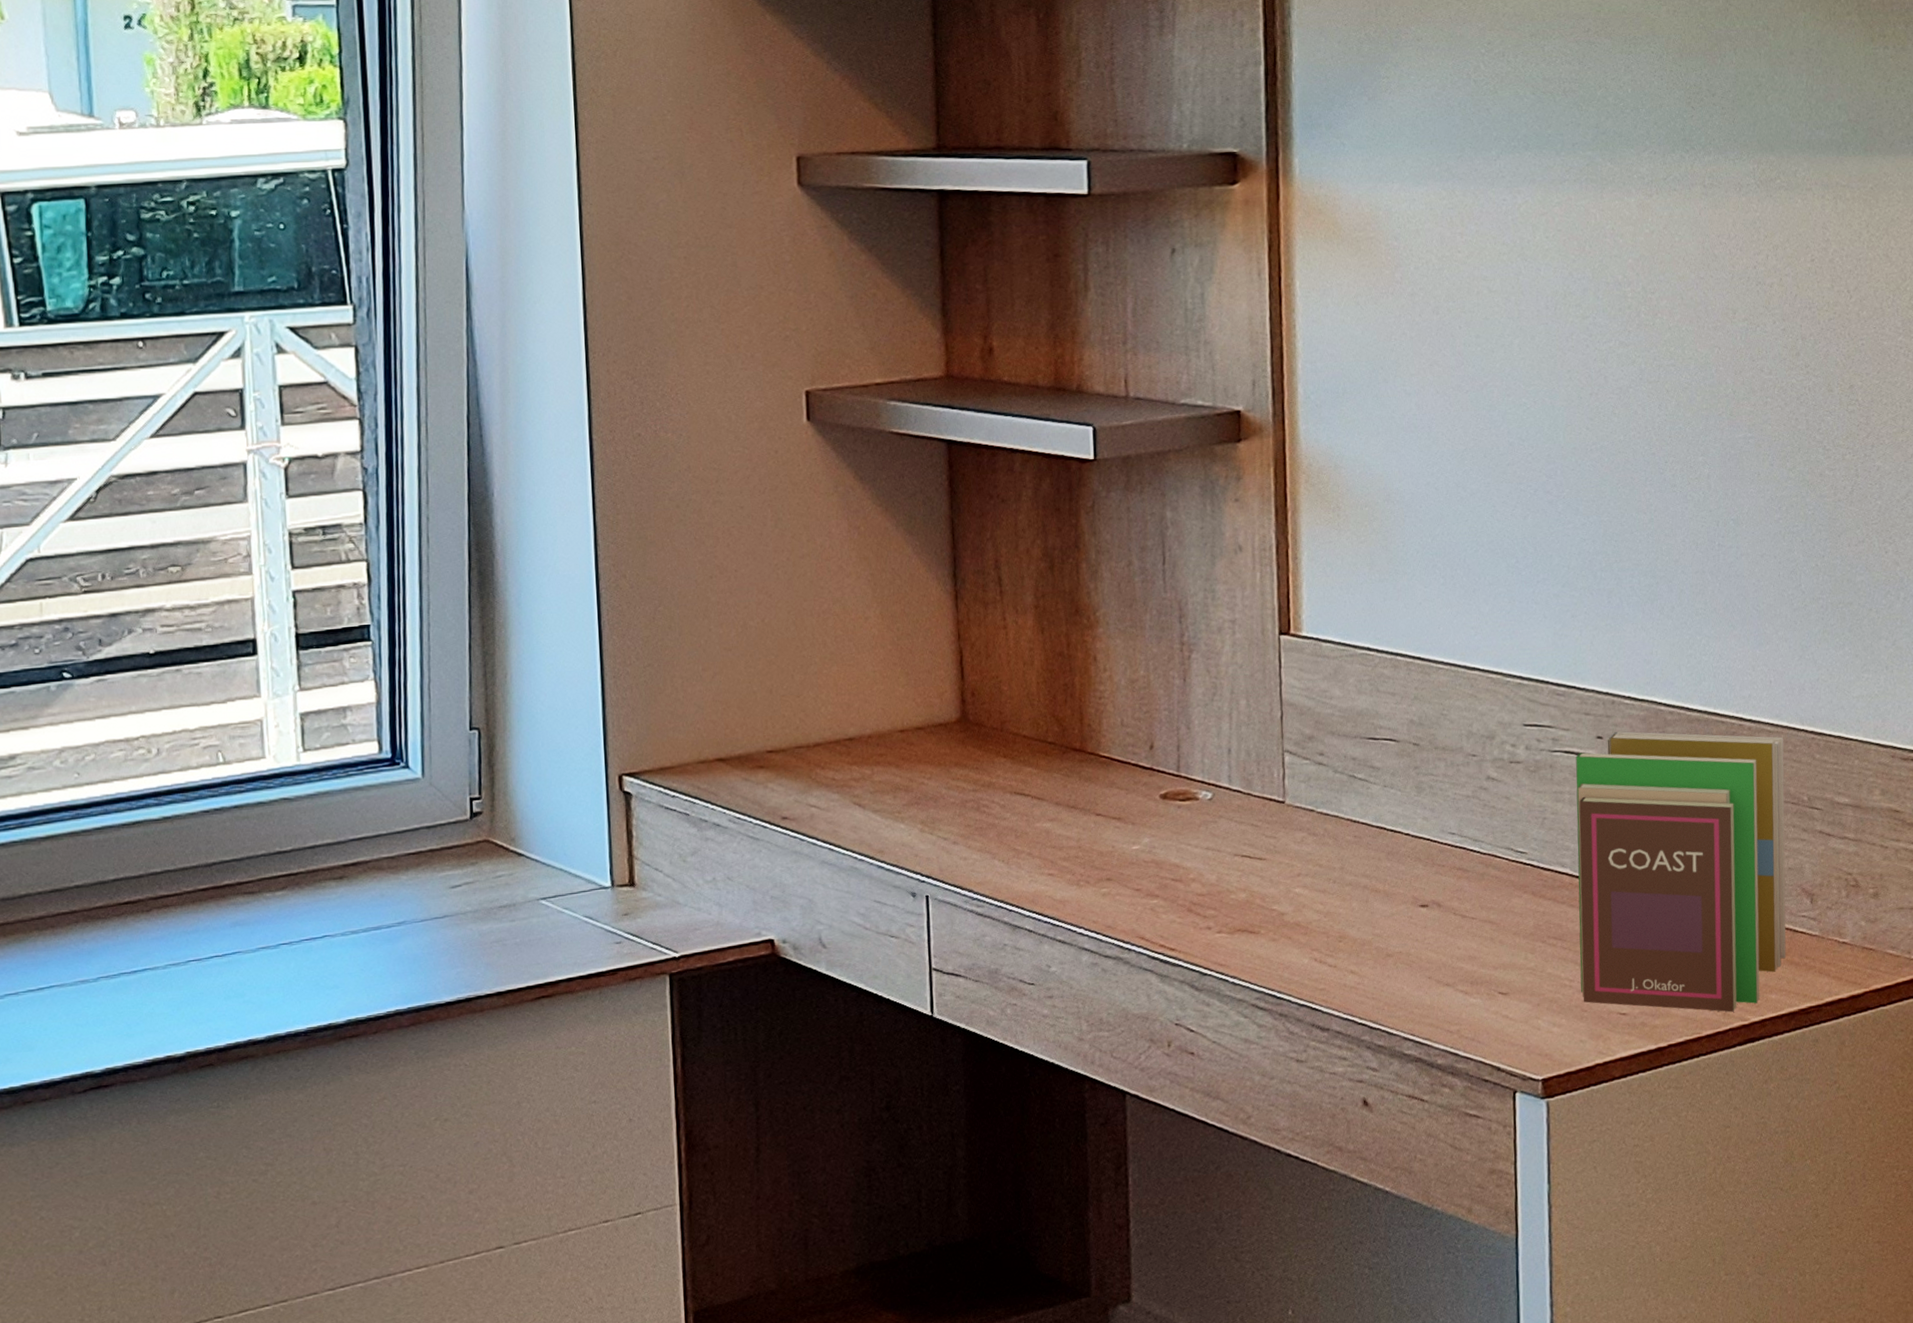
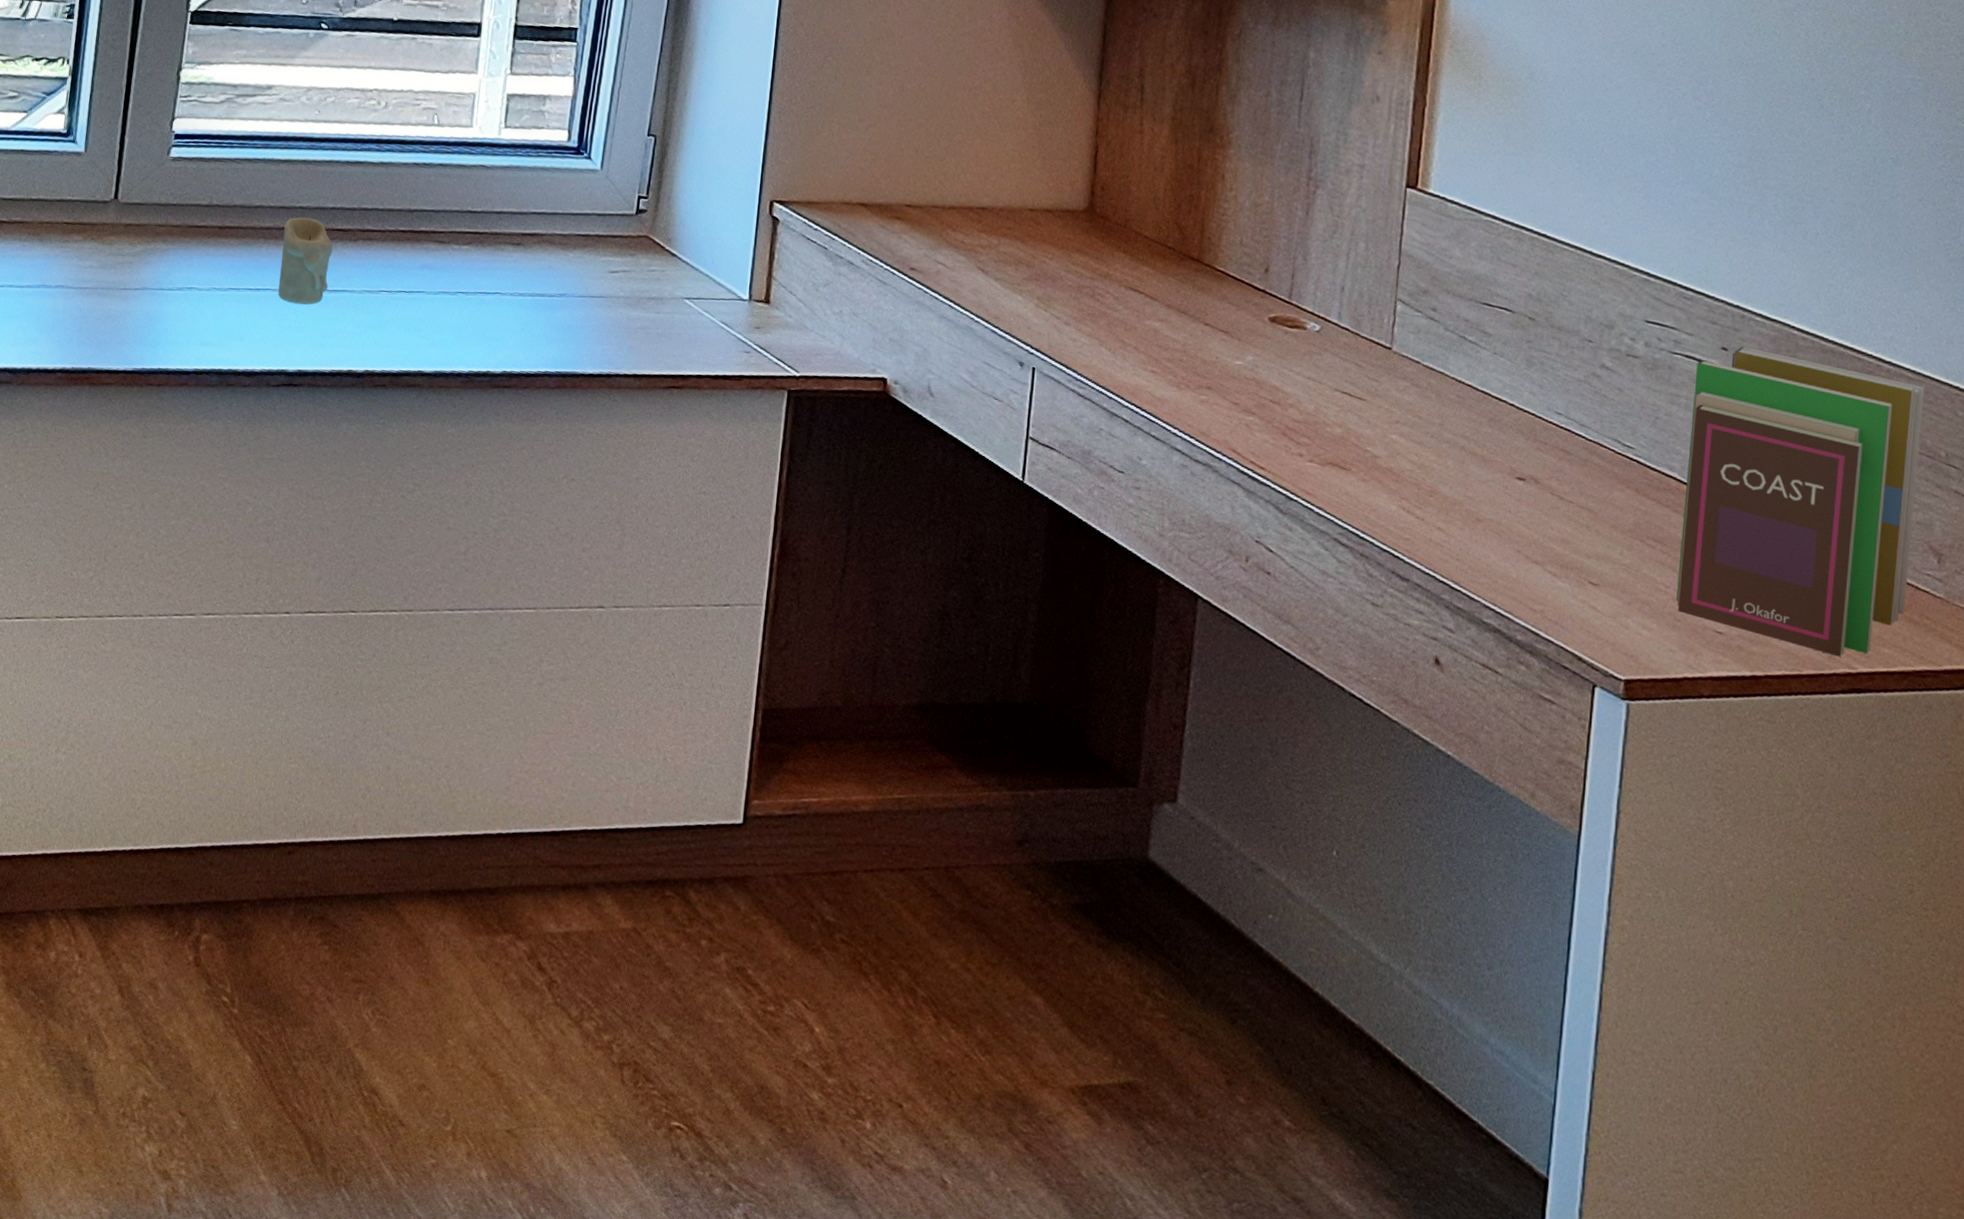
candle: none [60,896,126,997] -> present [278,217,333,305]

